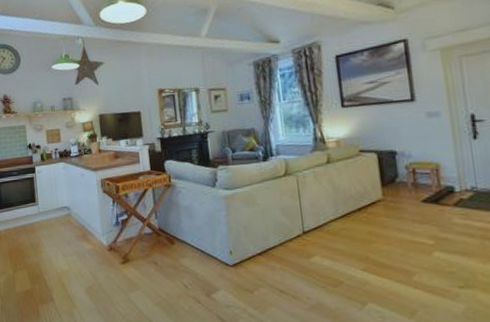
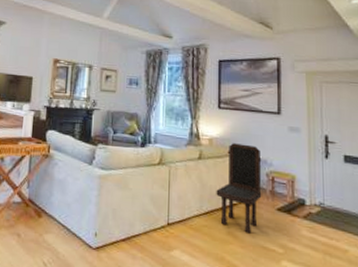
dining chair: none [351,139,403,230] -> present [216,143,262,233]

